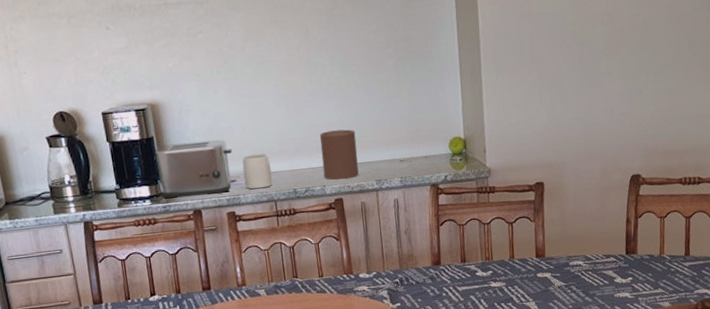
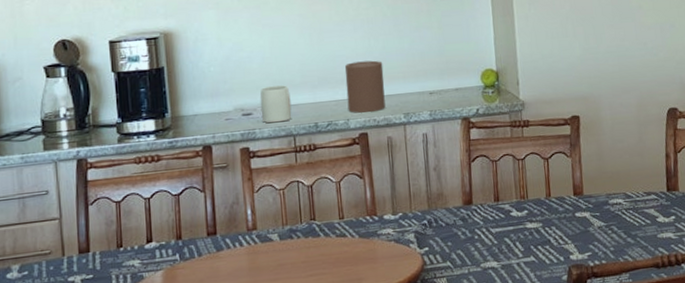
toaster: present [154,139,232,200] -> none [164,70,249,135]

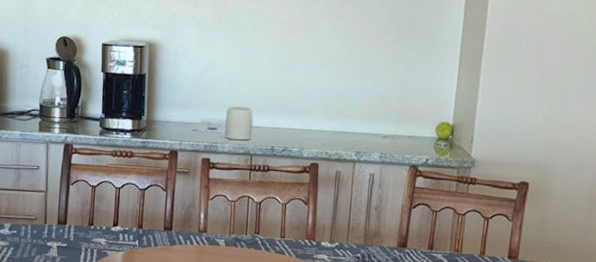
pen holder: present [344,60,386,114] -> none [303,95,343,146]

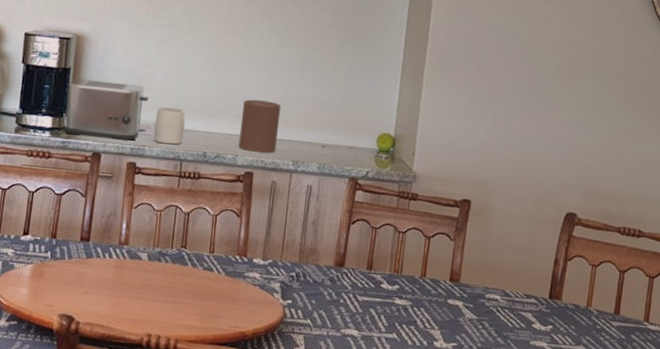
toaster: none [142,83,218,139] -> present [63,78,149,142]
pen holder: none [303,95,343,146] -> present [238,99,281,154]

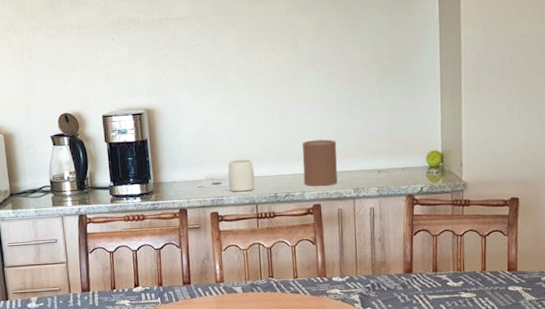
toaster: present [63,78,149,142] -> none [147,144,219,198]

